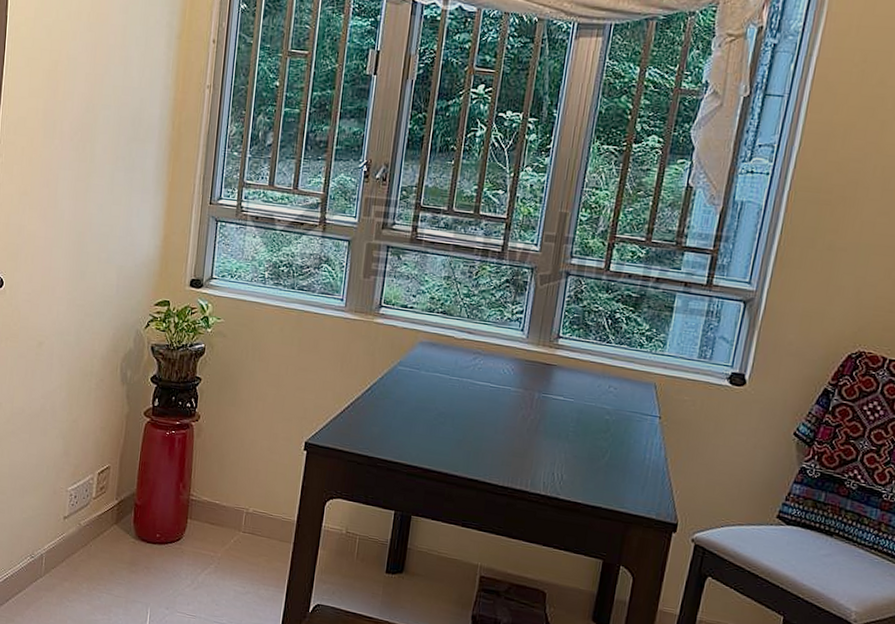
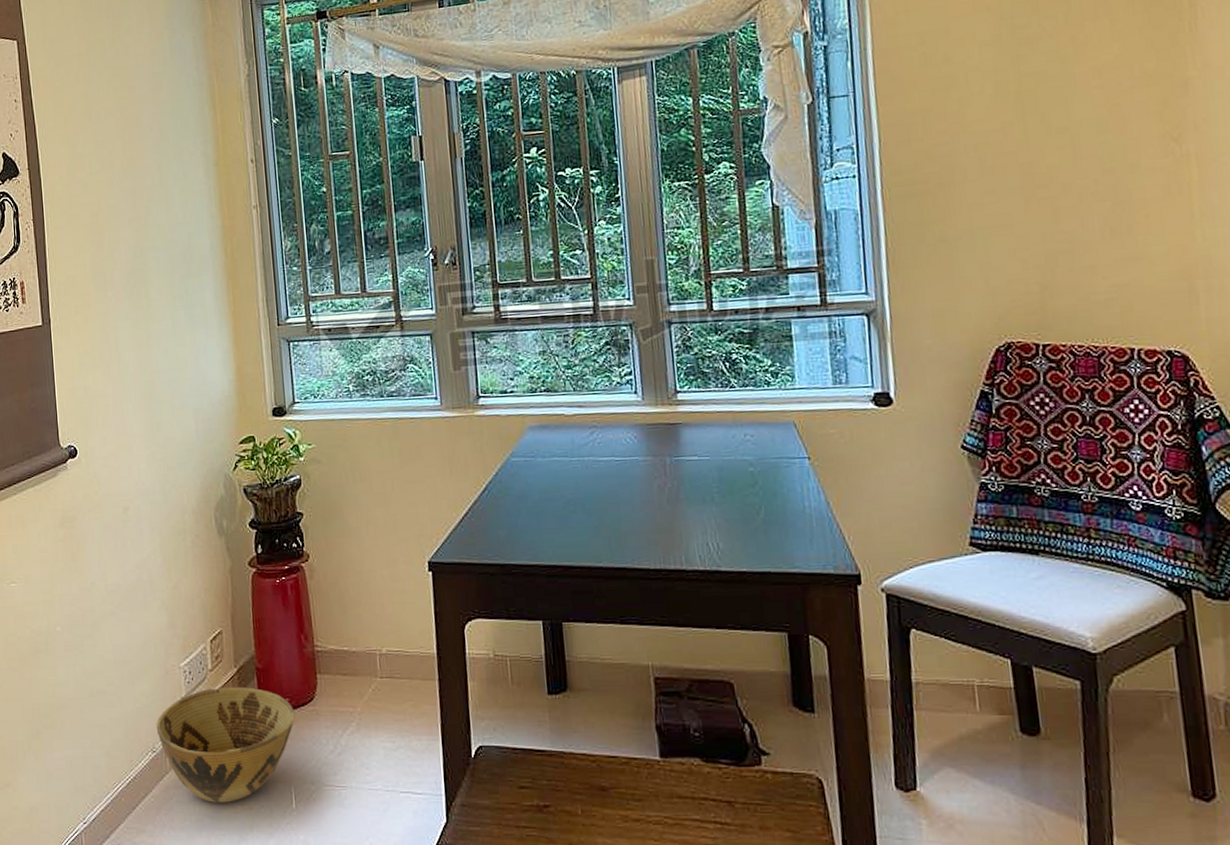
woven basket: none [37,513,163,611] -> present [156,686,296,803]

